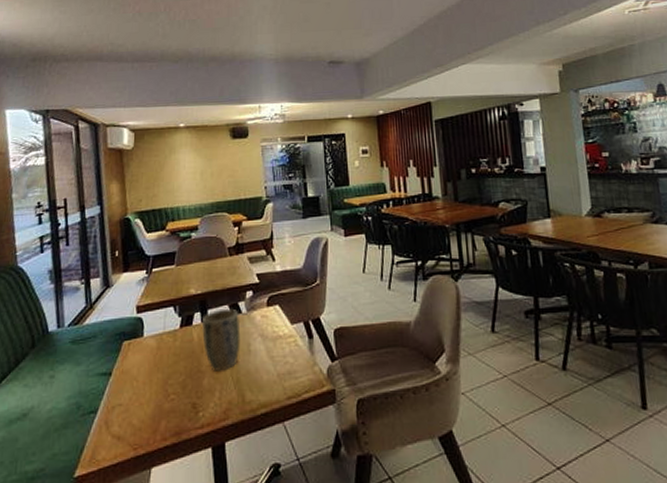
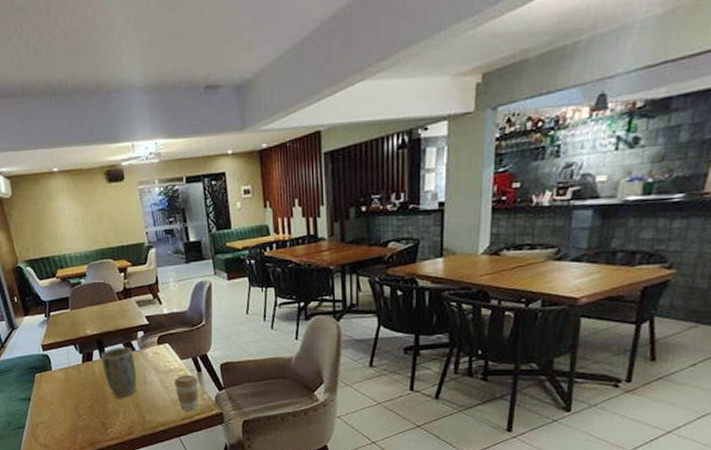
coffee cup: none [282,342,310,388] -> present [174,374,199,411]

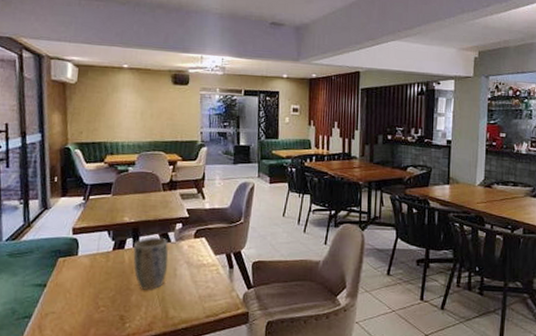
coffee cup: present [174,374,199,411] -> none [204,270,229,308]

